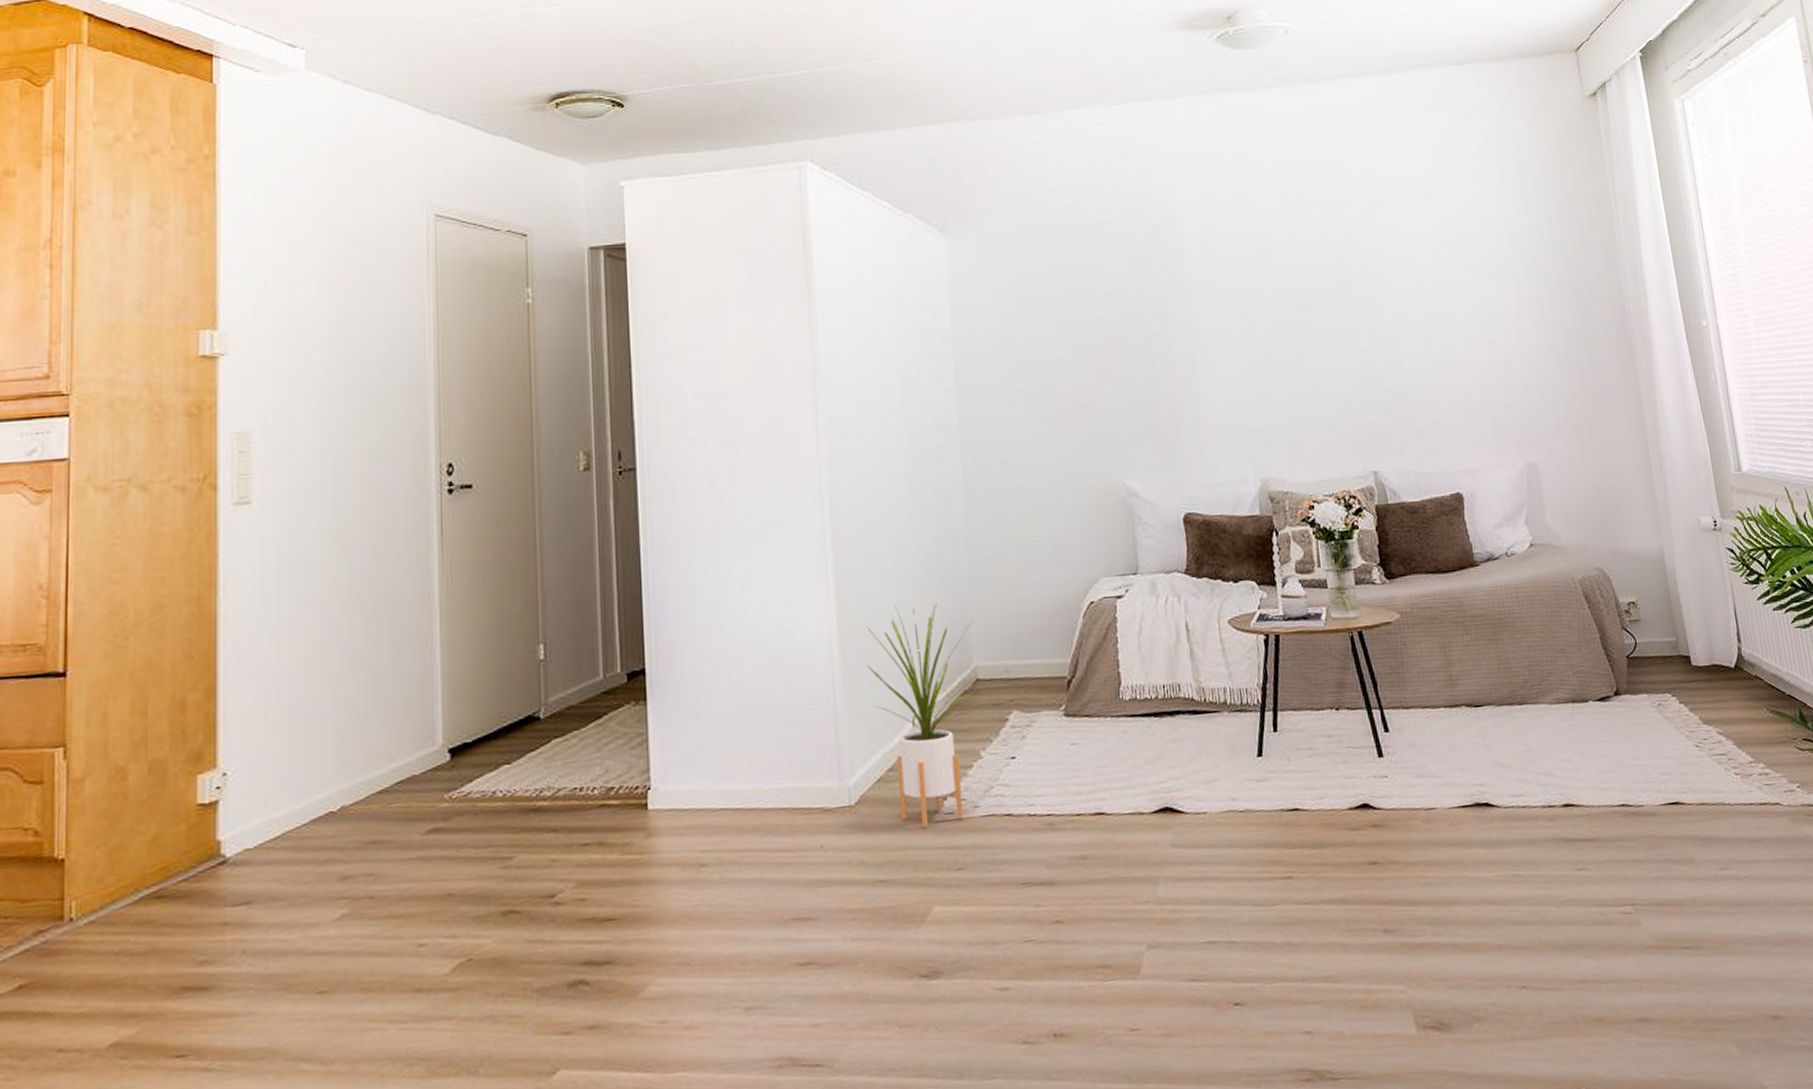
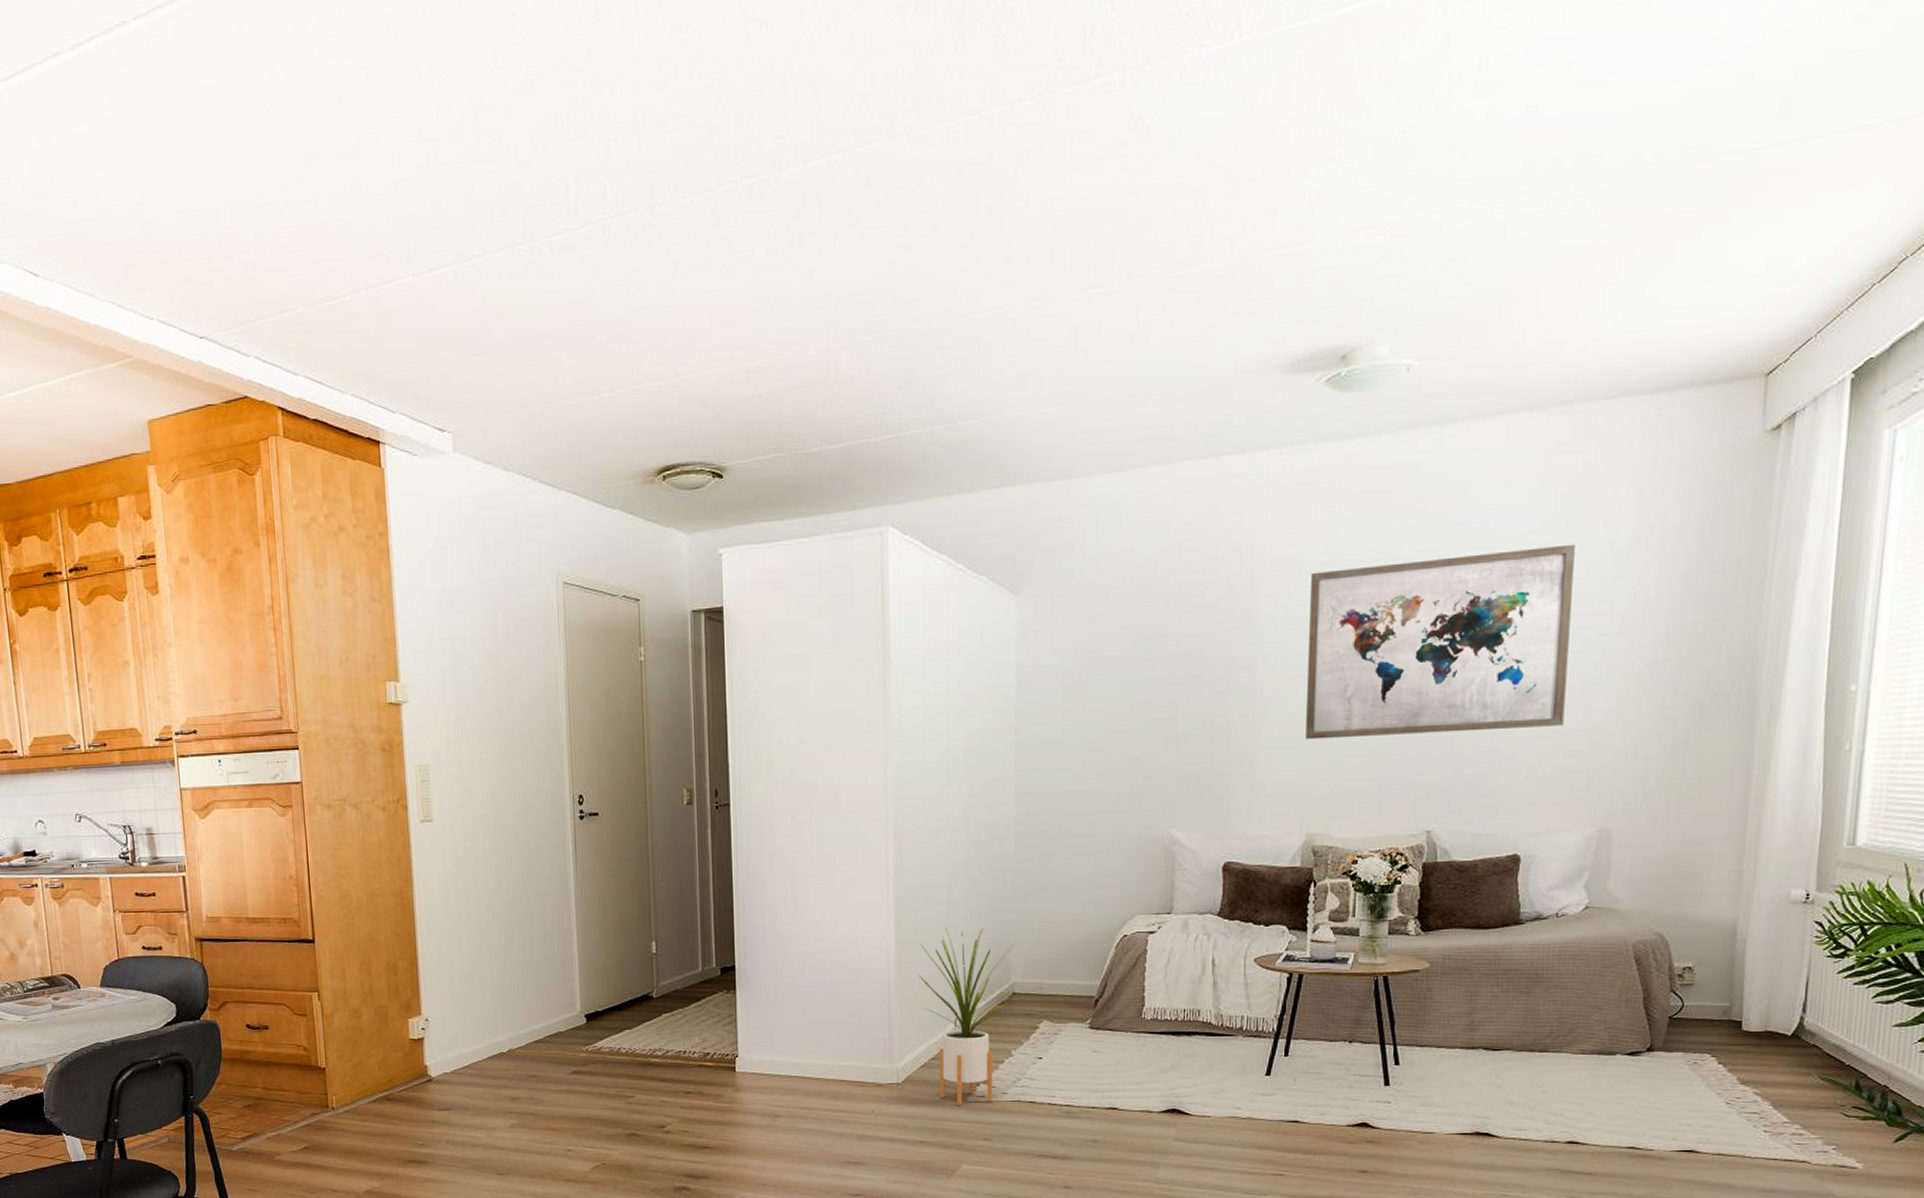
wall art: none [1229,191,1477,381] -> present [1306,544,1575,740]

